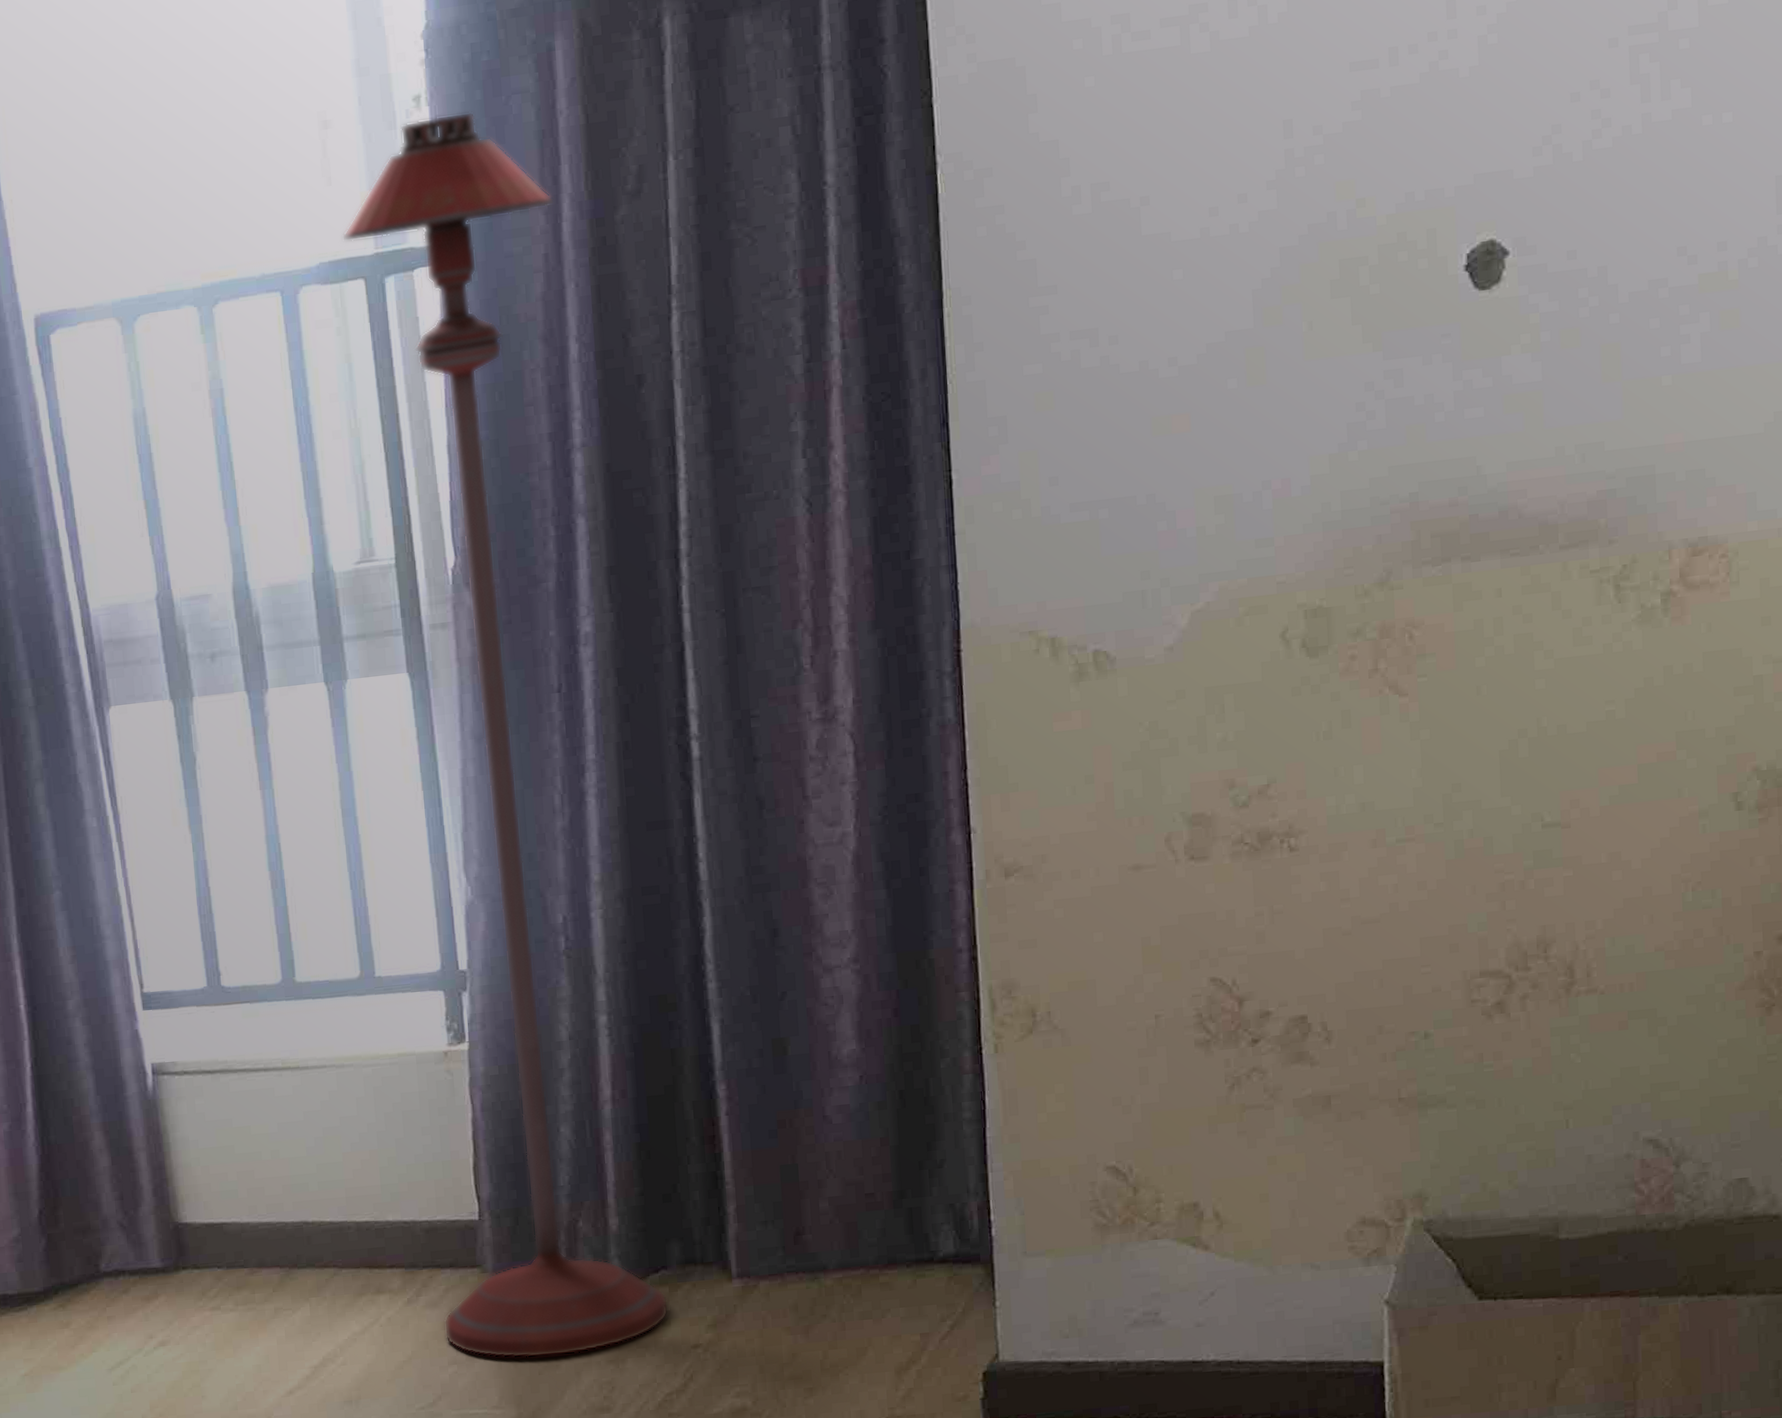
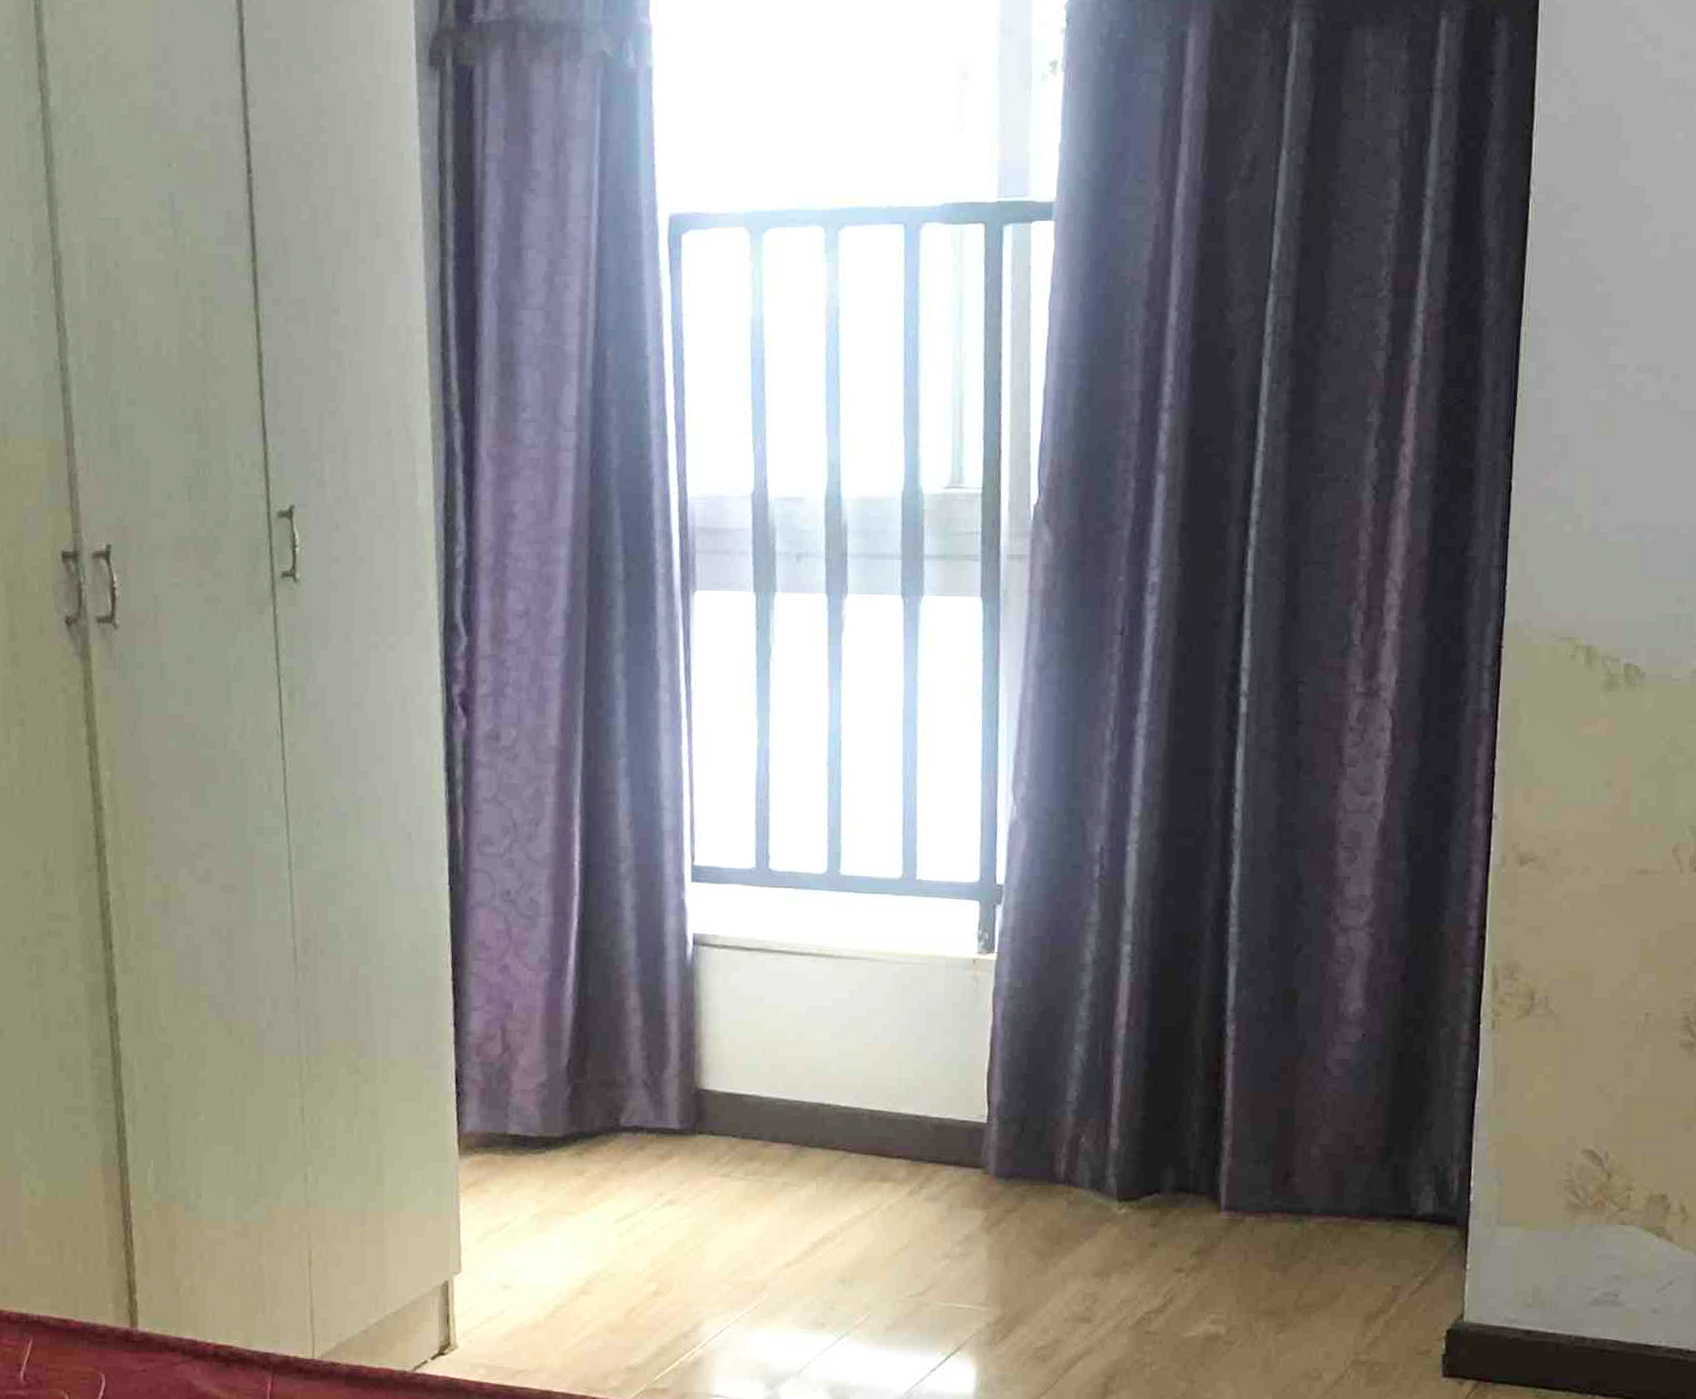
floor lamp: present [341,111,669,1359] -> none [941,82,1172,1263]

